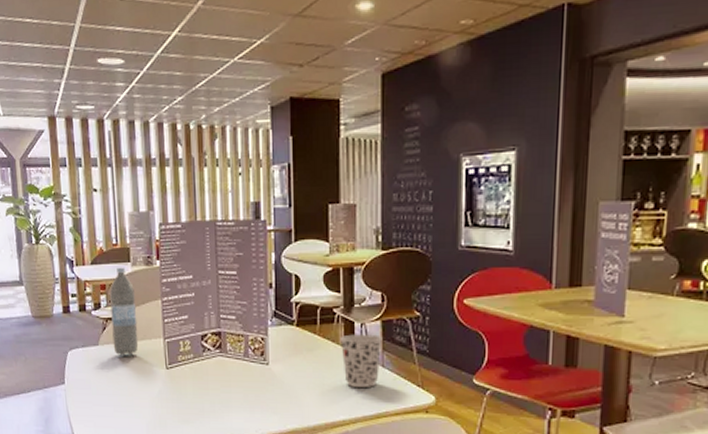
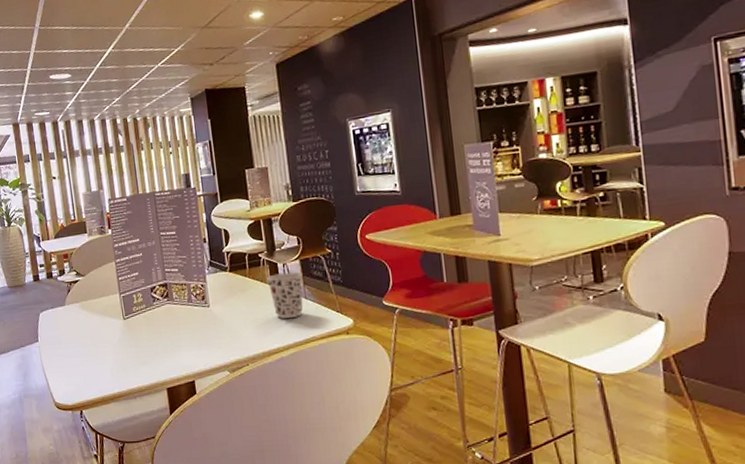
water bottle: present [110,267,139,356] -> none [71,238,99,313]

